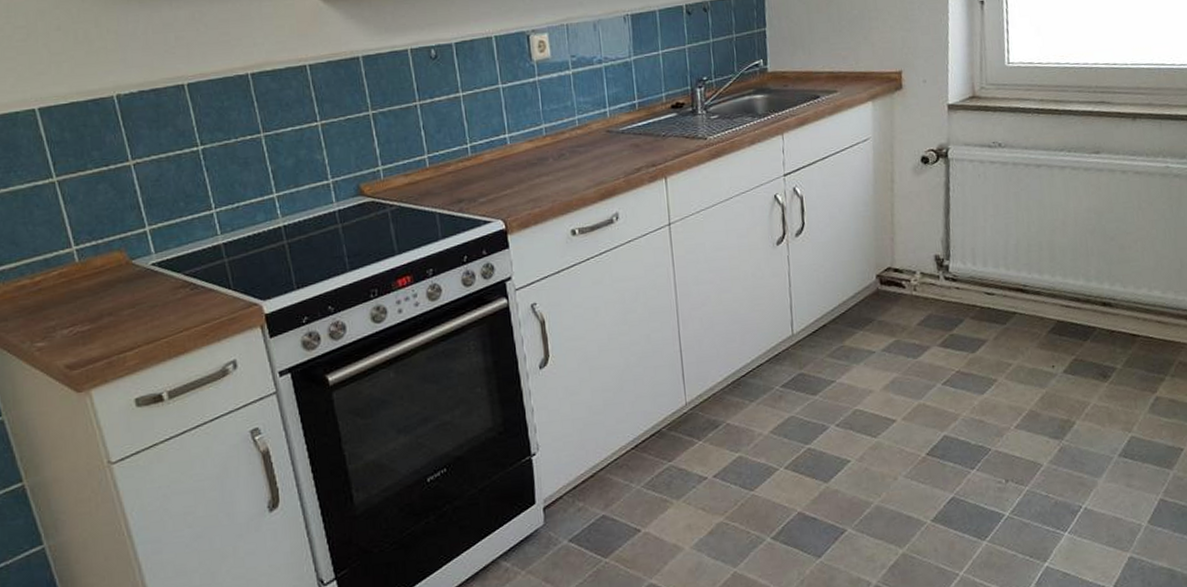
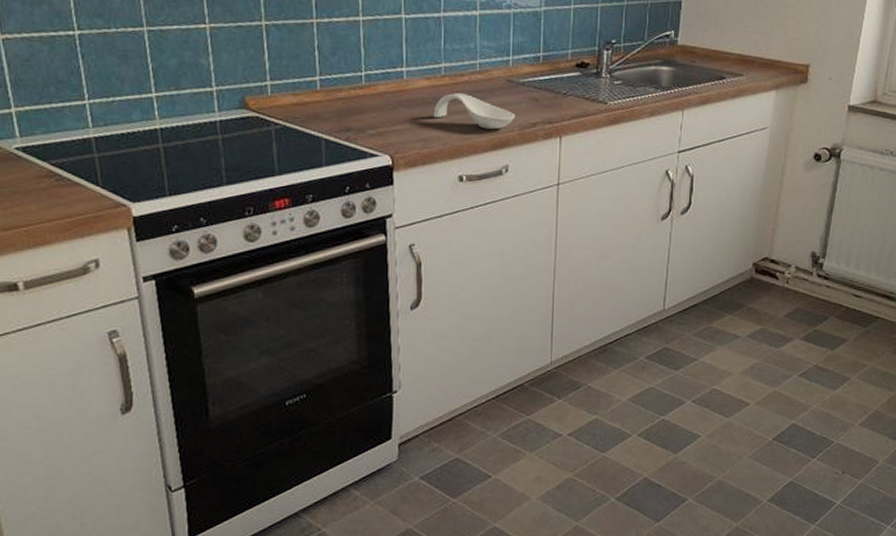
spoon rest: none [539,149,619,181] -> present [433,92,516,130]

